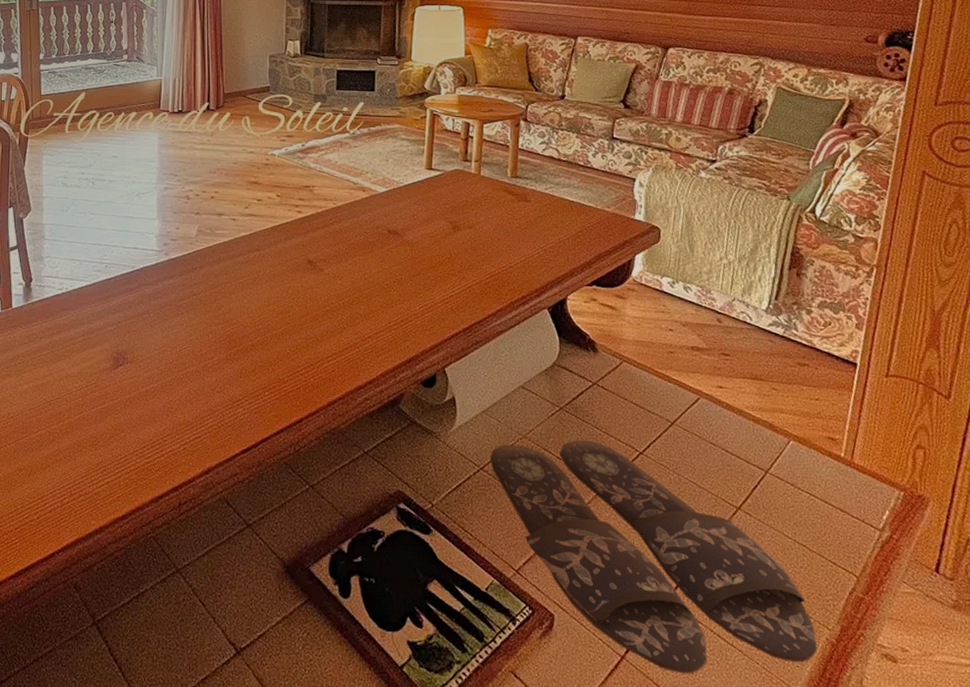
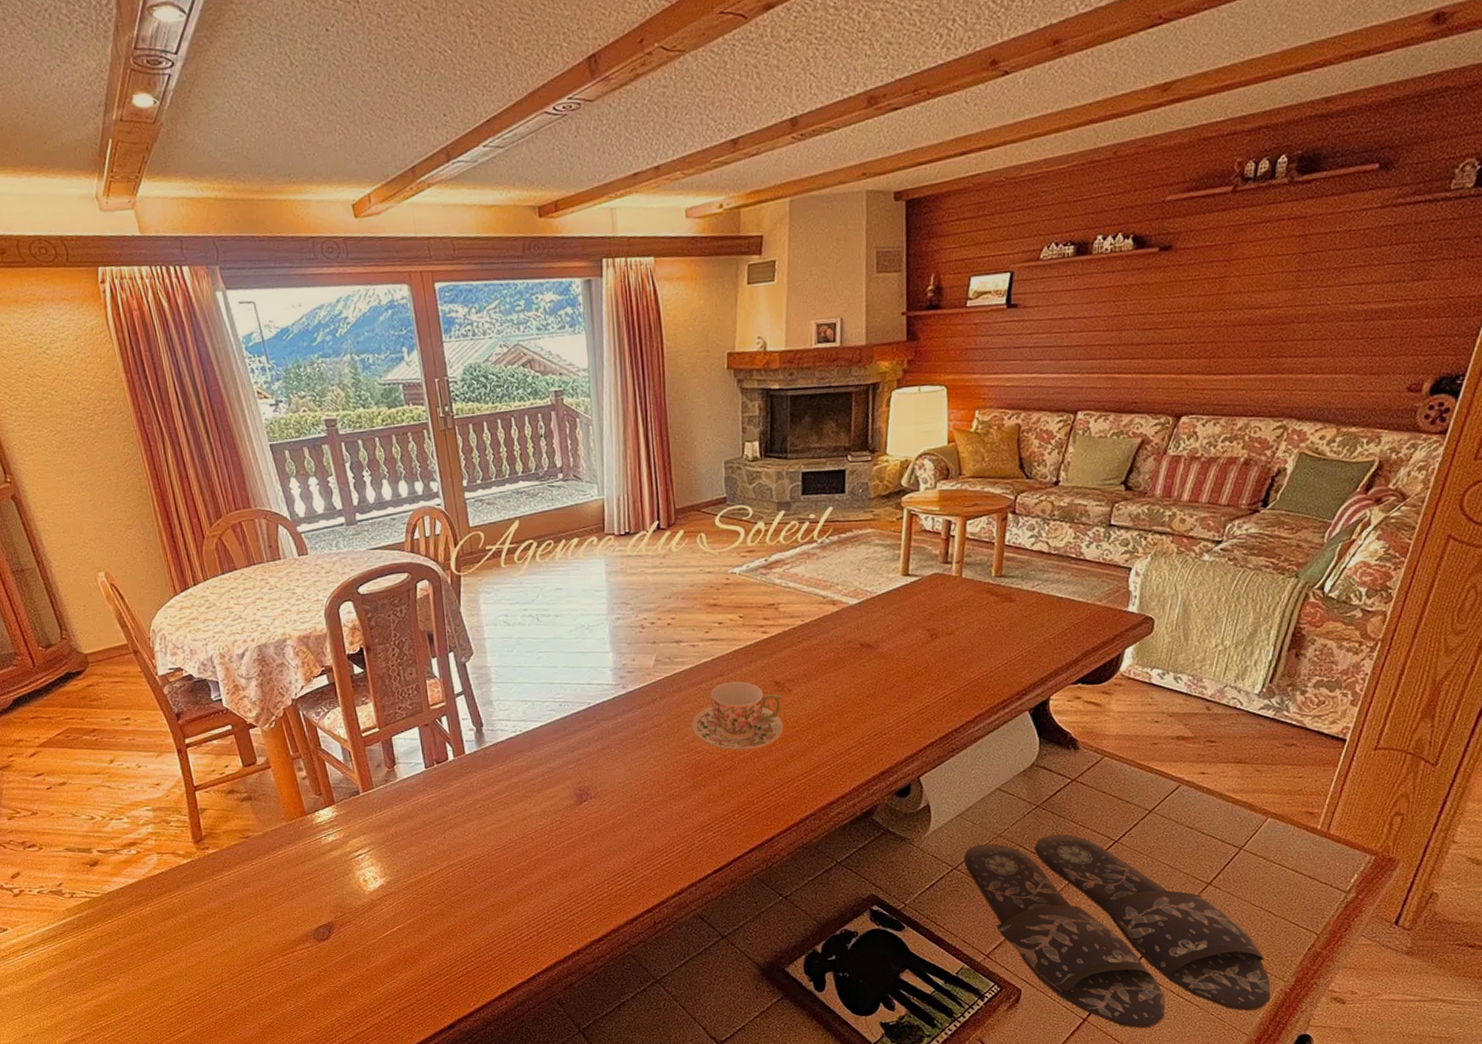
teacup: none [228,256,315,327] -> present [692,681,784,751]

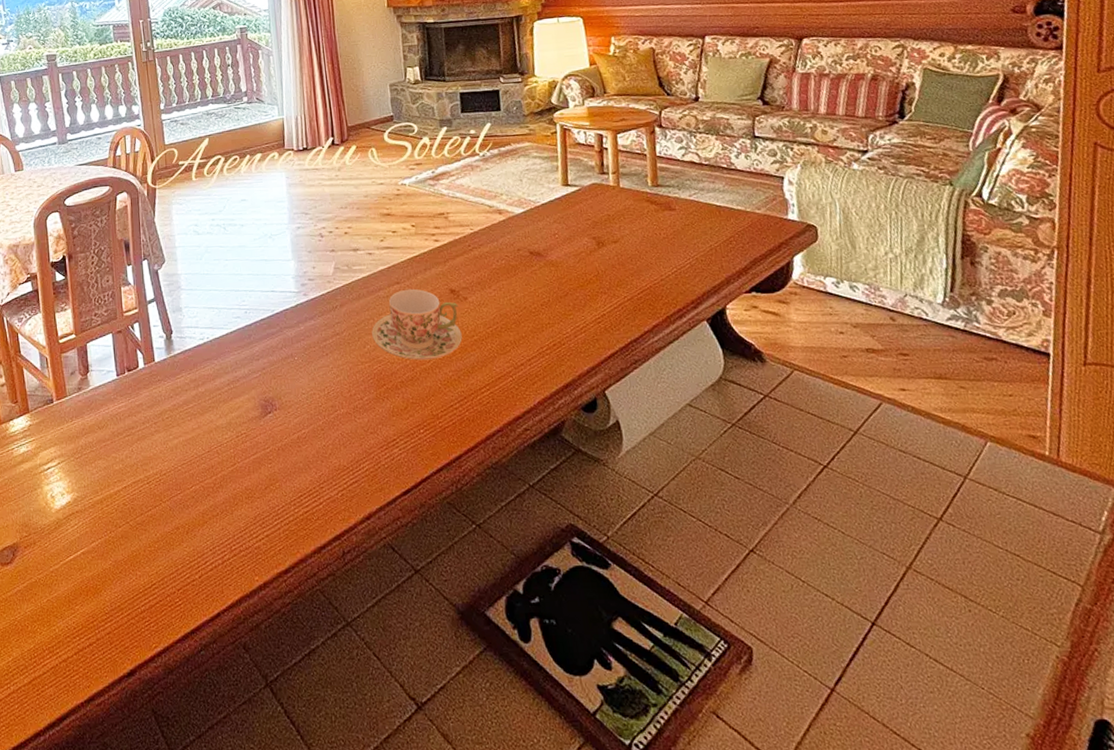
slippers: present [963,834,1271,1029] -> none [663,457,1048,705]

